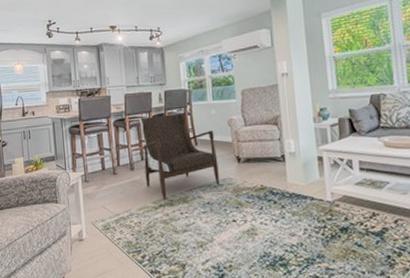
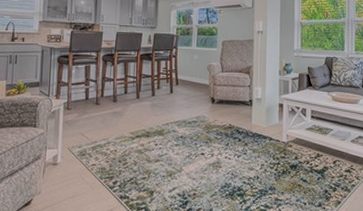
armchair: present [139,112,220,200] -> none [126,54,195,132]

